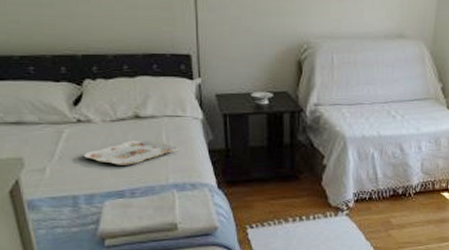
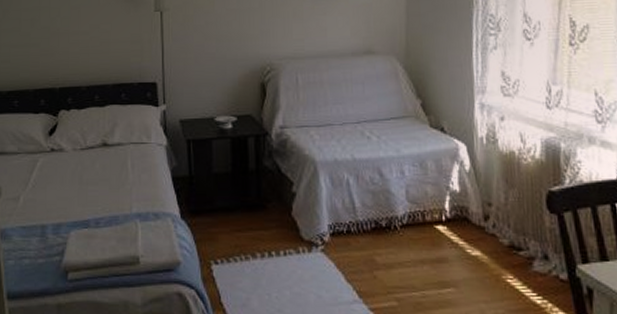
serving tray: present [84,140,178,165] -> none [55,167,142,194]

